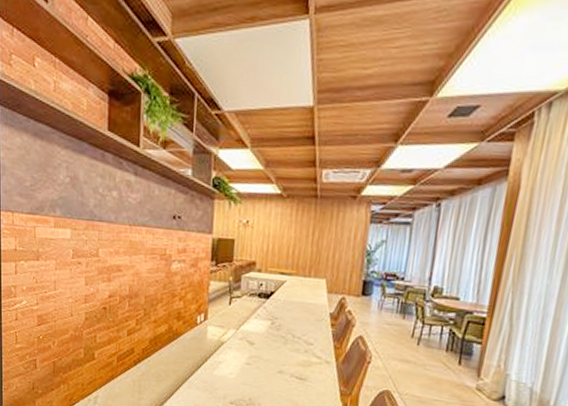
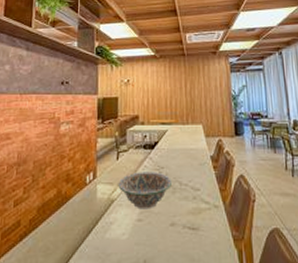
decorative bowl: none [229,319,286,356] -> present [118,172,173,210]

